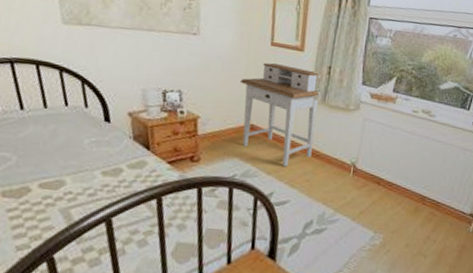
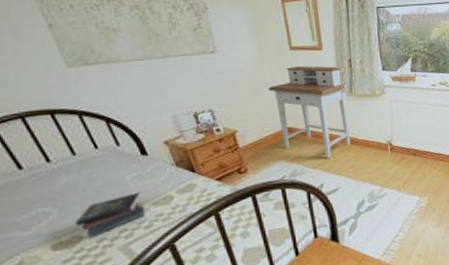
book: none [27,157,96,194] -> present [74,191,145,239]

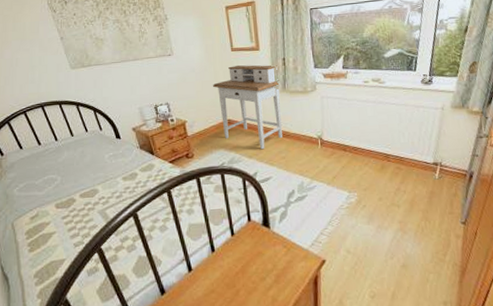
book: present [74,191,145,239] -> none [70,167,117,202]

